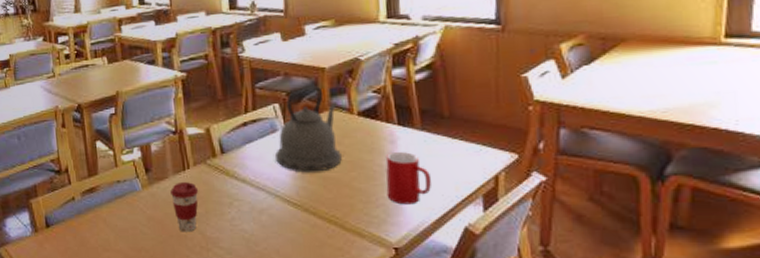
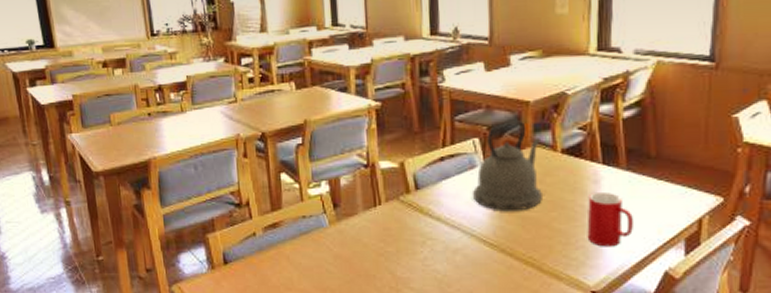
coffee cup: present [170,182,199,232] -> none [360,219,390,272]

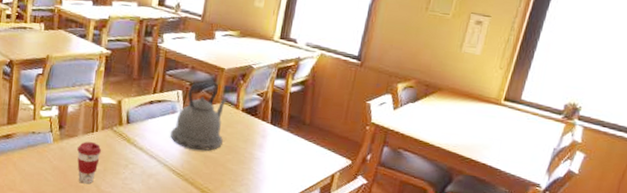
coffee cup: none [360,219,390,272] -> present [77,141,102,184]
cup: present [587,193,633,247] -> none [250,144,286,188]

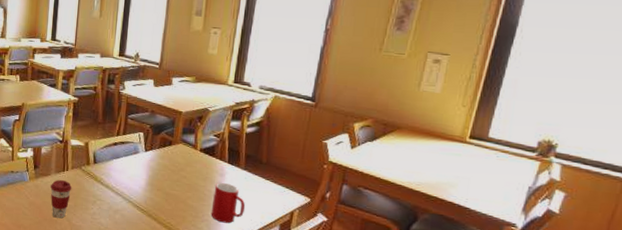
kettle: present [170,81,228,151] -> none [134,124,186,189]
cup: none [250,144,286,188] -> present [211,183,245,224]

